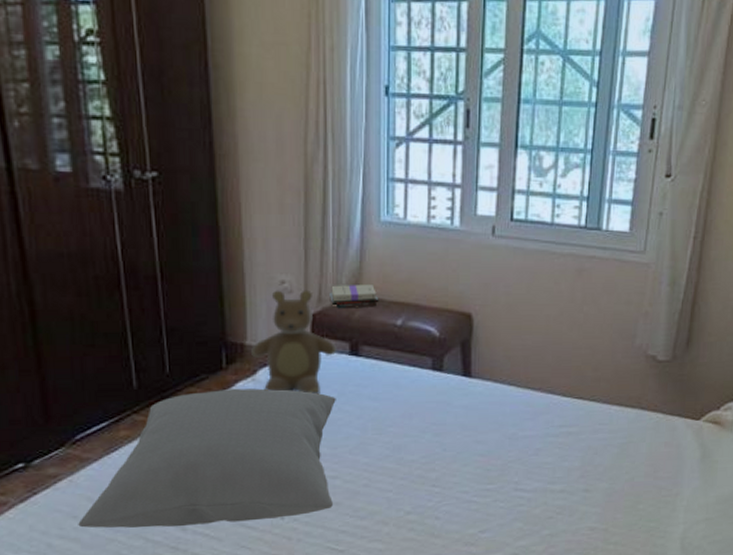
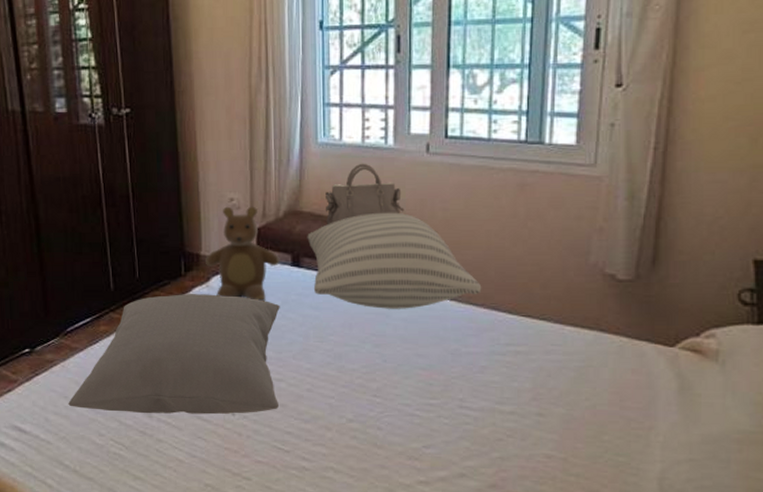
books: present [328,283,379,309] -> none [271,200,318,223]
pillow: none [367,297,540,397] -> present [307,212,482,309]
shoulder bag: none [388,244,469,311] -> present [326,163,405,226]

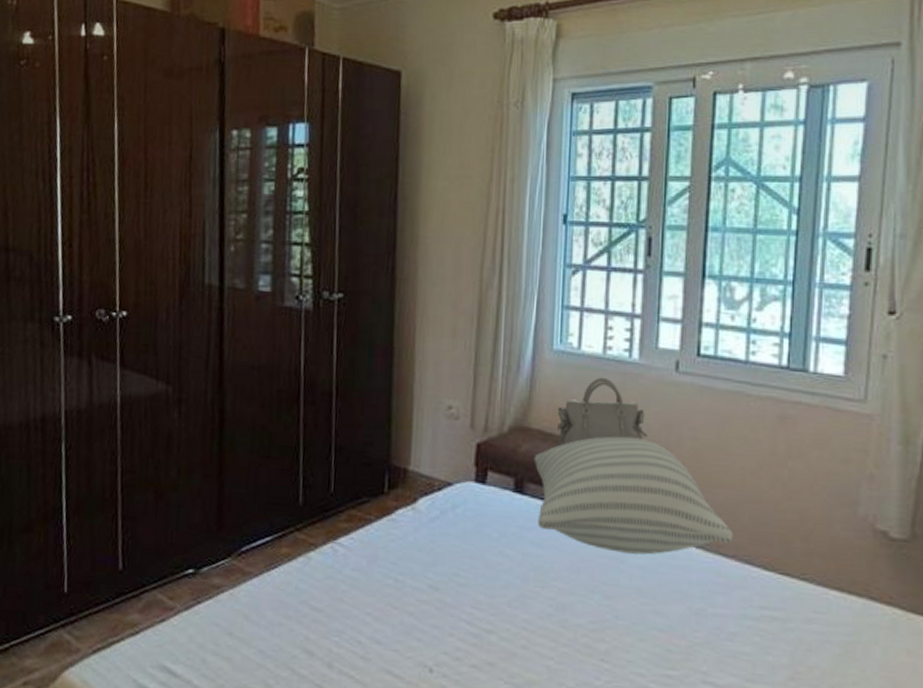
cushion: present [68,293,280,415] -> none [232,515,497,671]
teddy bear: present [205,206,279,302] -> none [413,415,500,533]

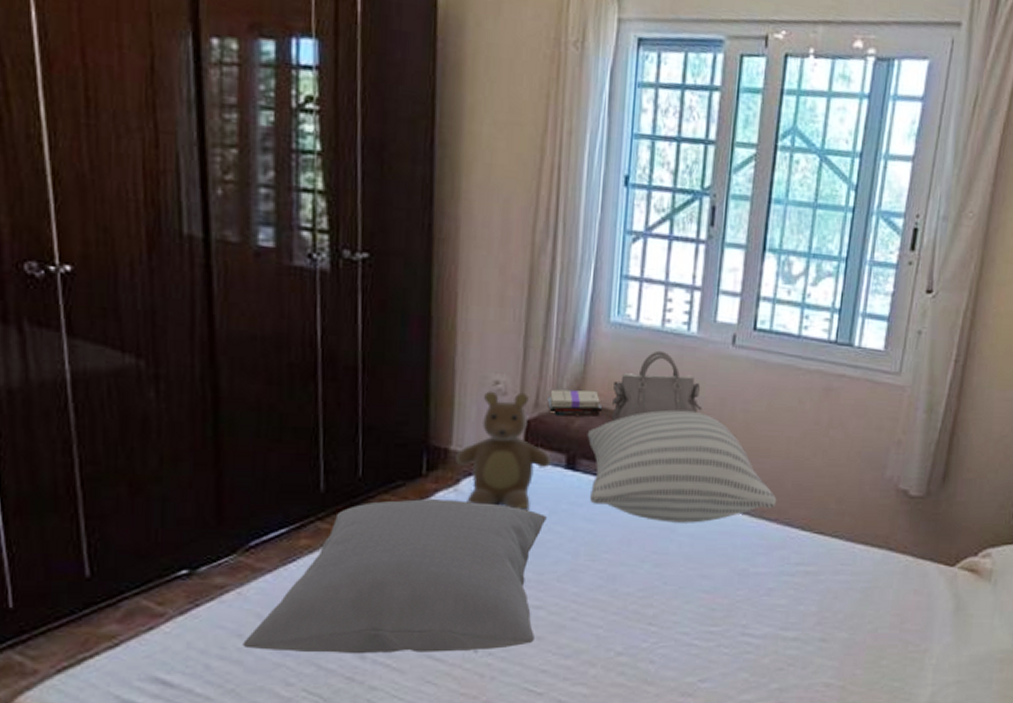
cushion: none [232,515,497,671] -> present [243,498,547,654]
teddy bear: none [413,415,500,533] -> present [456,390,551,511]
books: none [495,414,548,441] -> present [546,389,603,417]

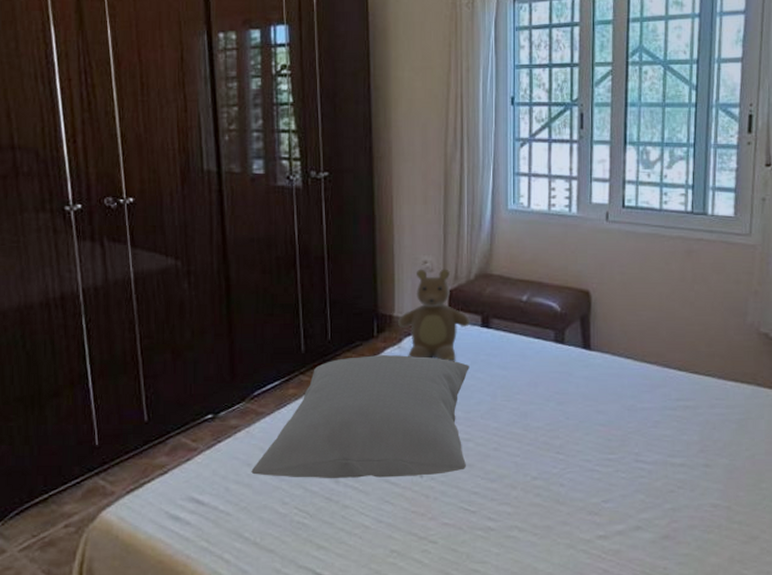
books: present [546,389,603,417] -> none [463,263,507,286]
pillow: present [587,410,777,523] -> none [496,275,655,368]
shoulder bag: present [611,350,702,422] -> none [514,229,586,288]

